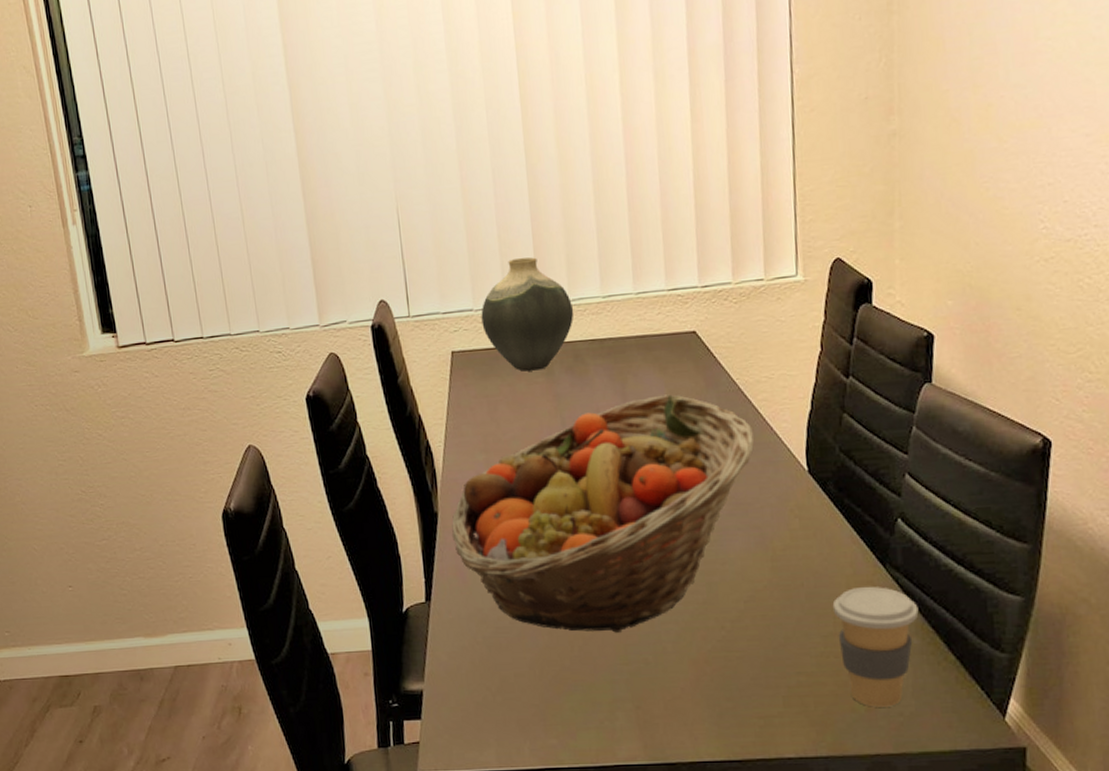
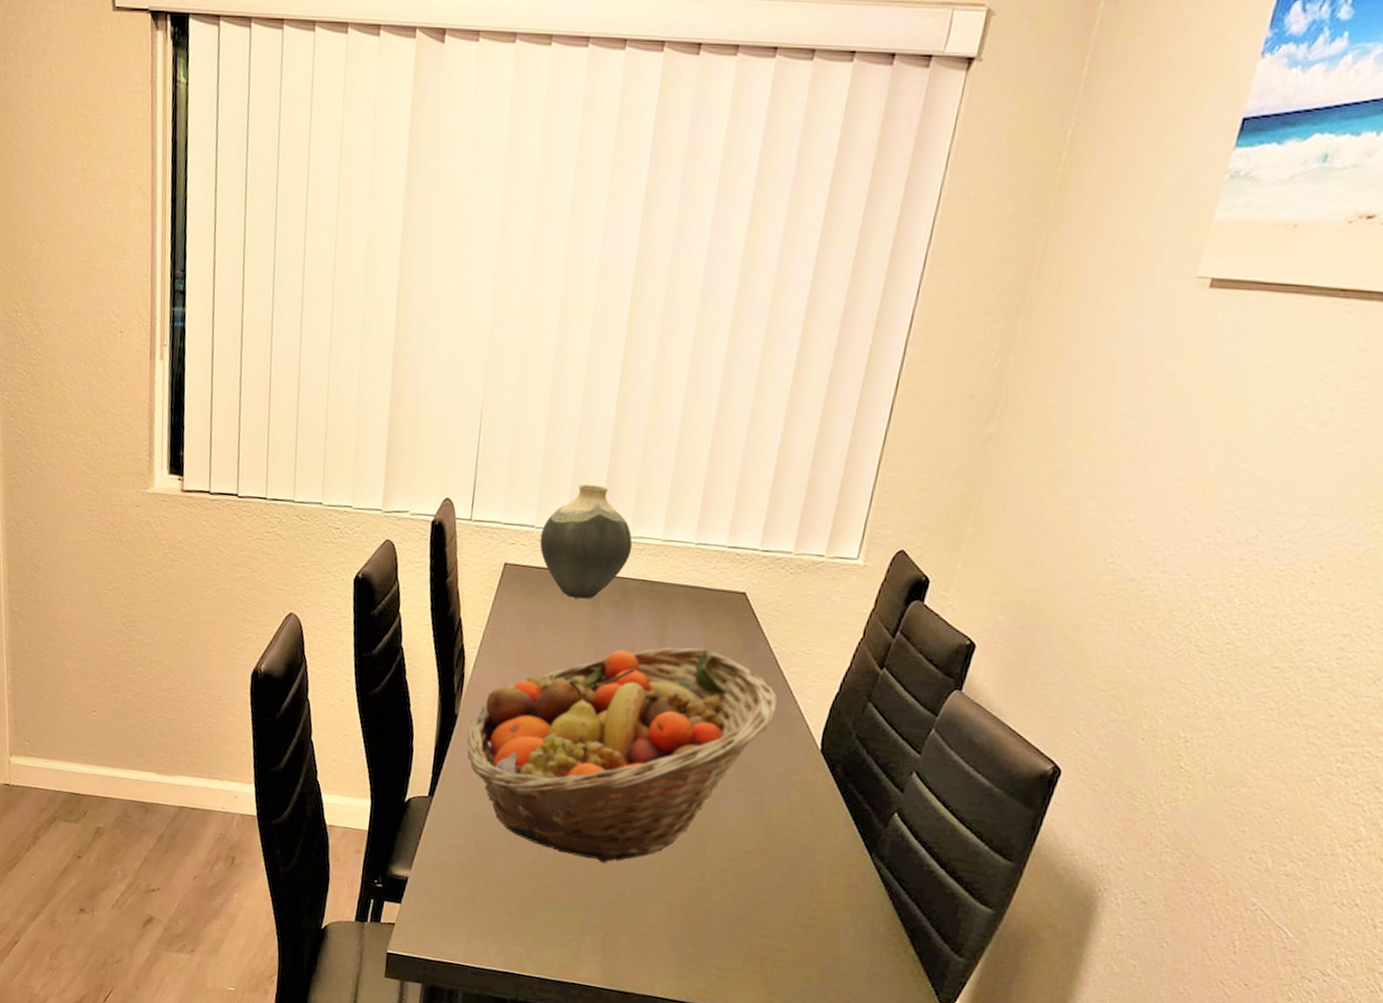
coffee cup: present [832,586,919,707] -> none [808,868,893,984]

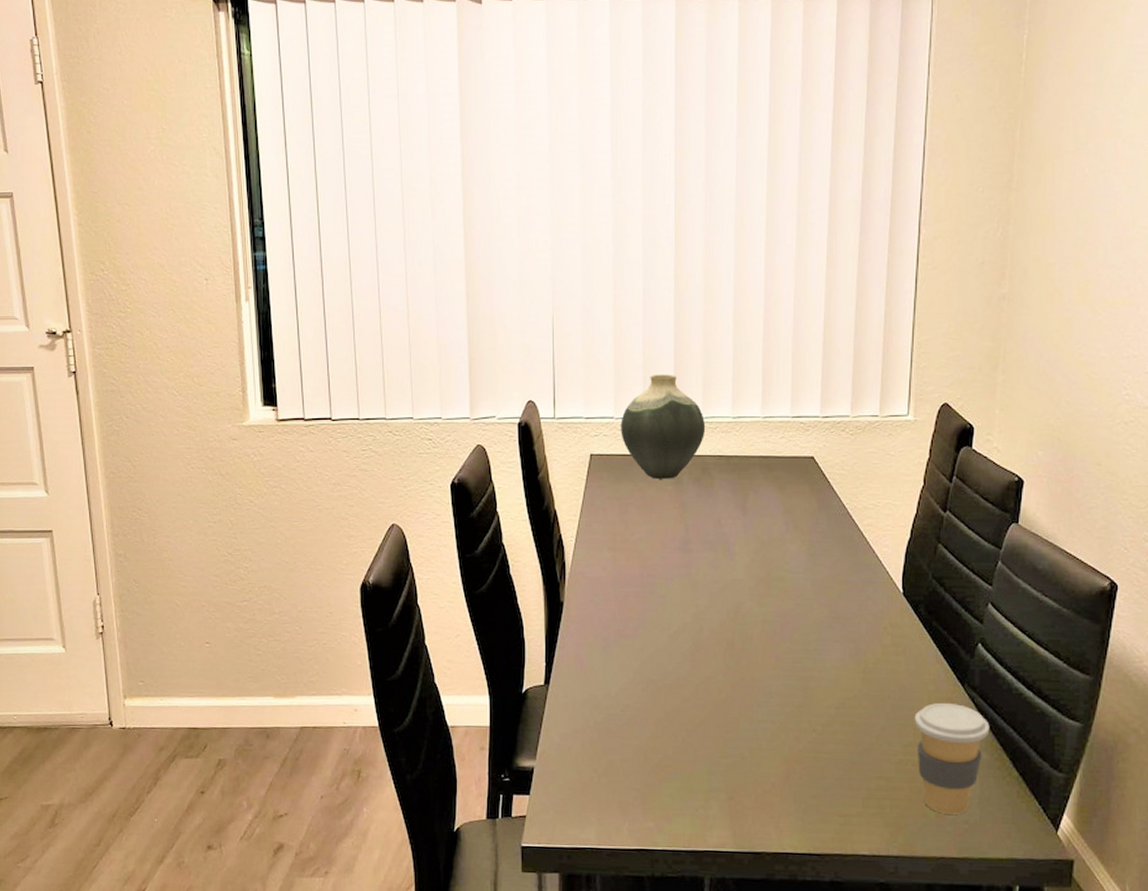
fruit basket: present [466,647,779,863] -> none [574,512,858,728]
coffee cup: none [808,868,893,984] -> present [914,702,990,814]

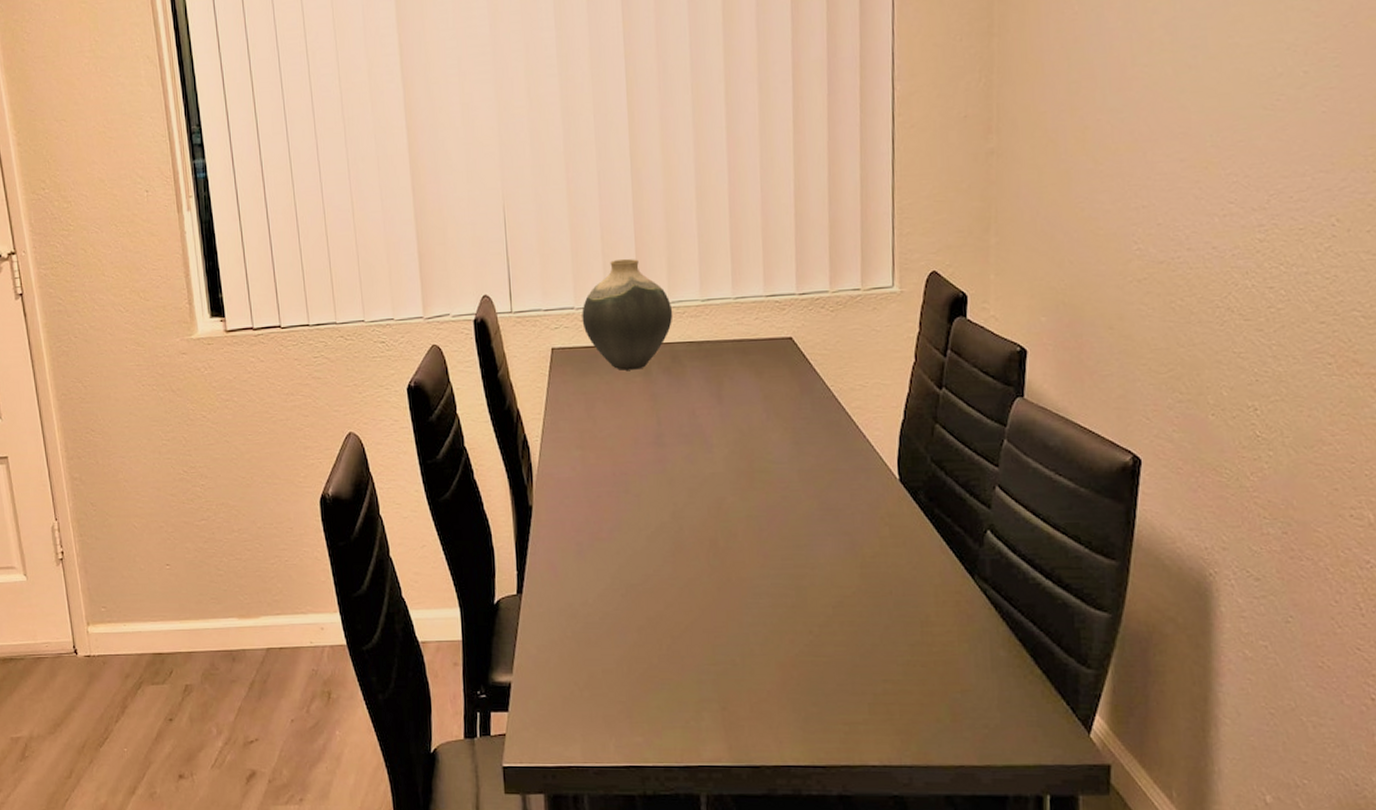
coffee cup: present [914,702,990,814] -> none [920,596,1006,718]

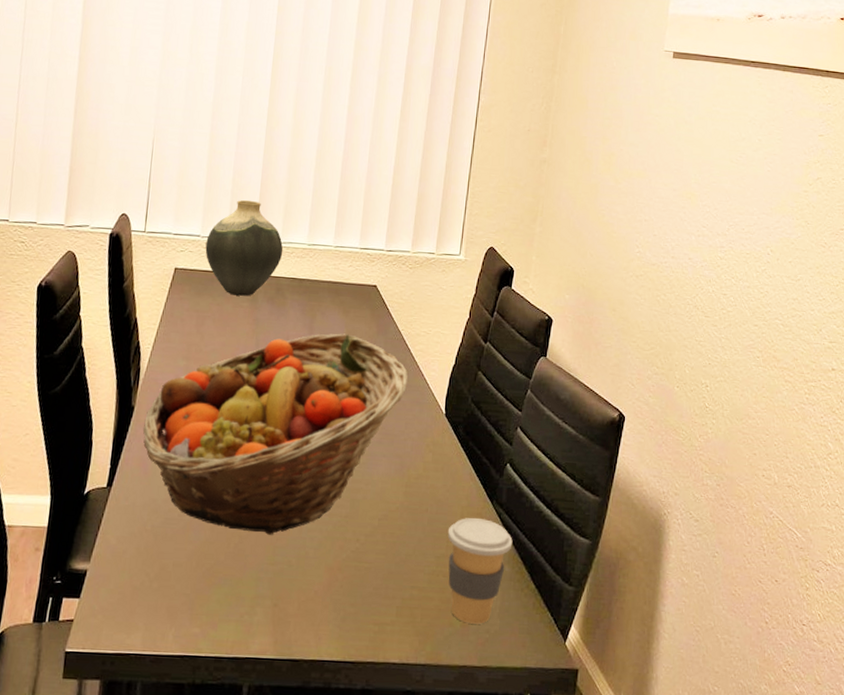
fruit basket: none [545,398,848,633] -> present [142,333,409,535]
coffee cup: none [920,596,1006,718] -> present [447,517,513,624]

